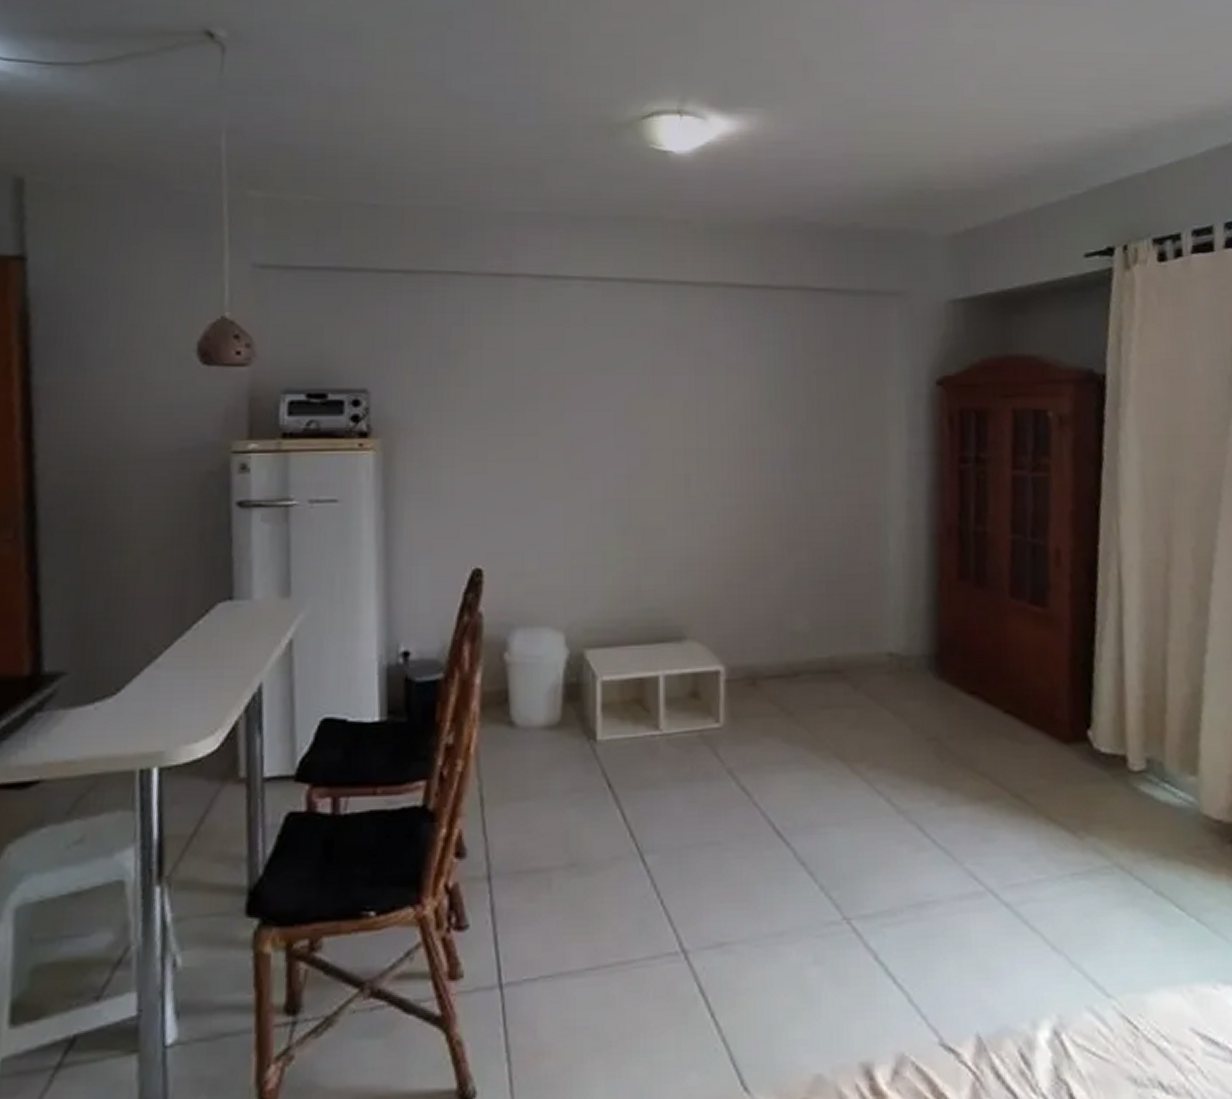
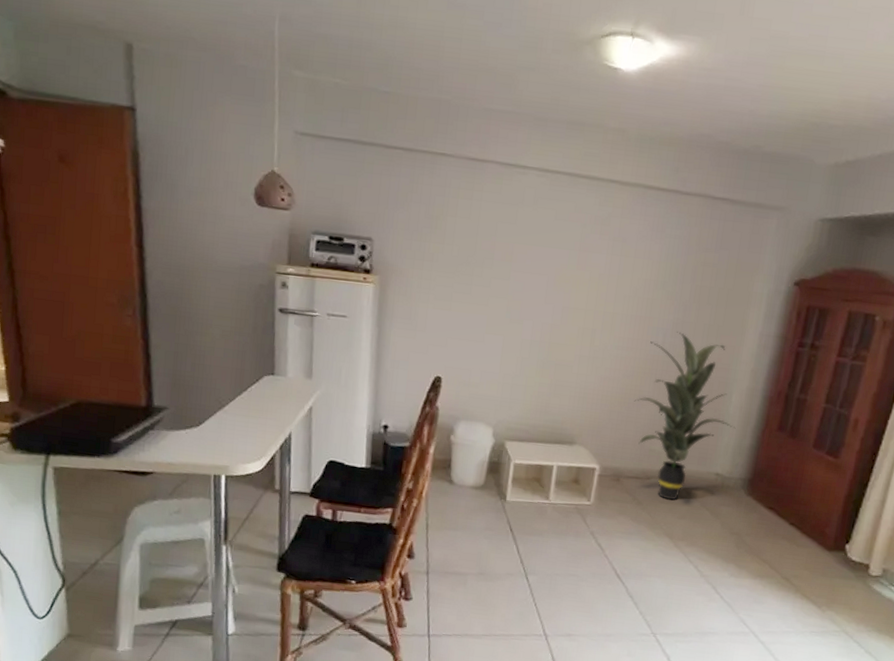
indoor plant: none [757,463,902,703] -> present [634,332,736,501]

